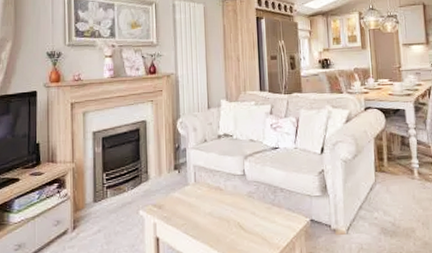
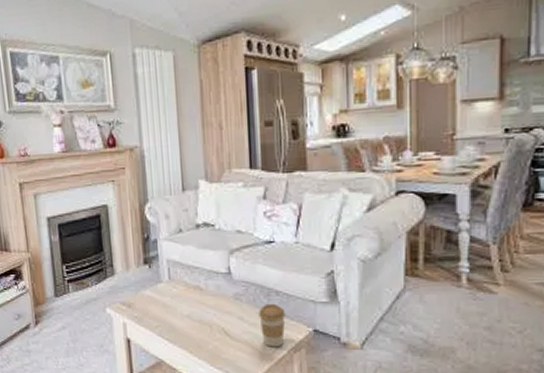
coffee cup: none [267,199,289,237] -> present [259,303,286,347]

